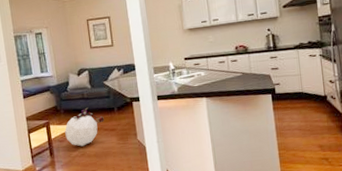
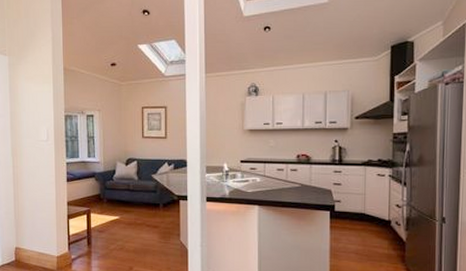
pouf: present [65,107,104,147] -> none [105,200,148,240]

